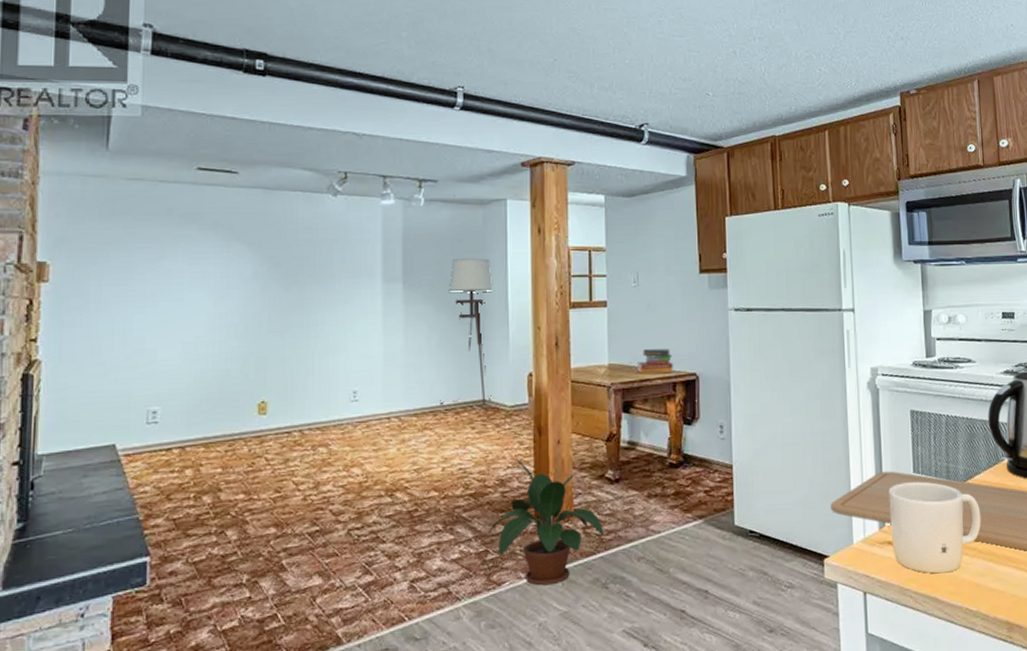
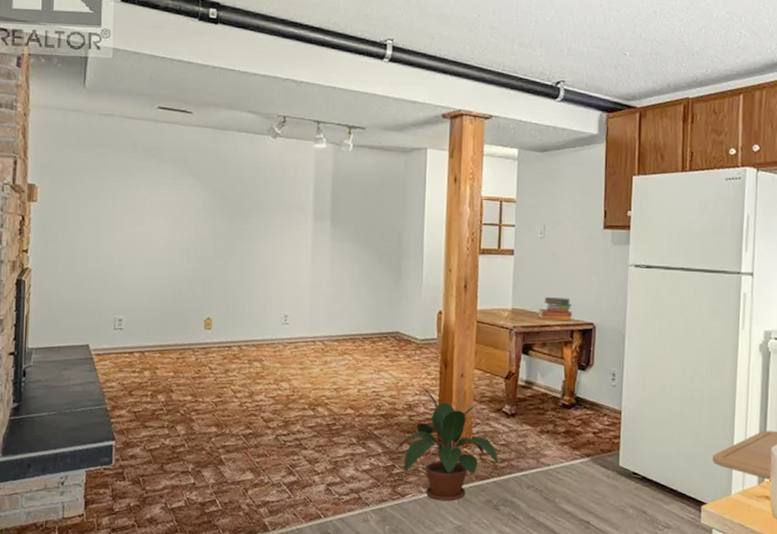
floor lamp: present [440,258,495,406] -> none [359,202,412,338]

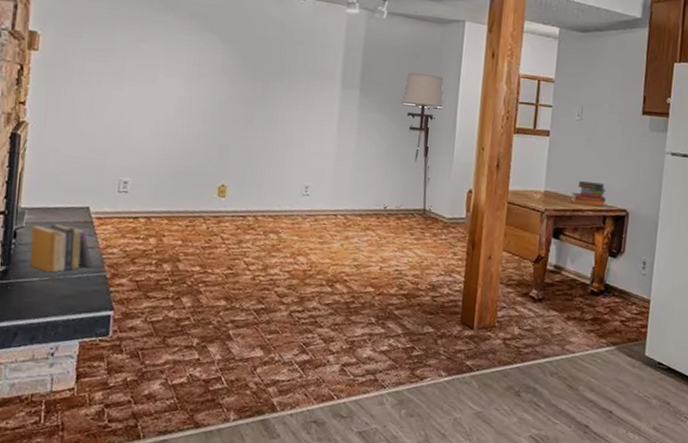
books: none [38,361,95,408] -> present [30,223,93,273]
floor lamp: none [359,202,412,338] -> present [383,73,445,216]
potted plant: present [396,387,499,501] -> none [417,267,523,386]

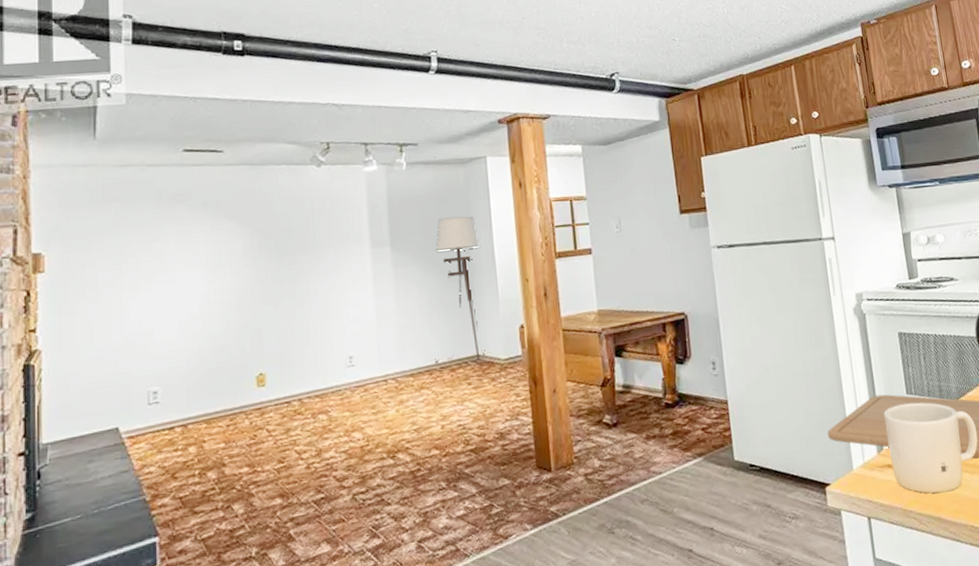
books: present [30,223,93,273] -> none [57,452,130,510]
books: present [571,181,607,207] -> none [625,290,662,317]

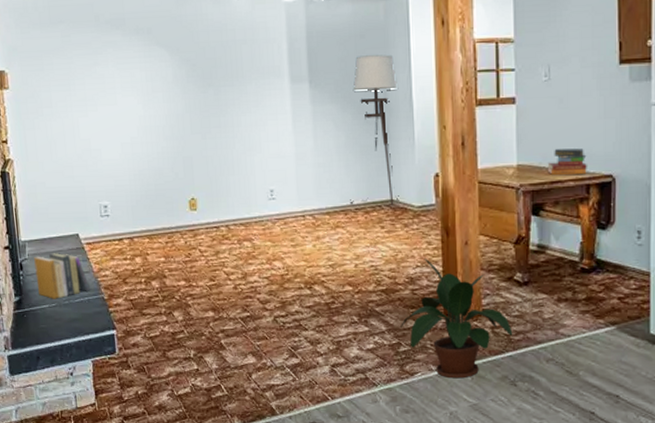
books: none [57,452,130,510] -> present [34,253,91,299]
potted plant: none [492,410,607,536] -> present [400,258,513,379]
books: none [625,290,662,317] -> present [547,148,587,176]

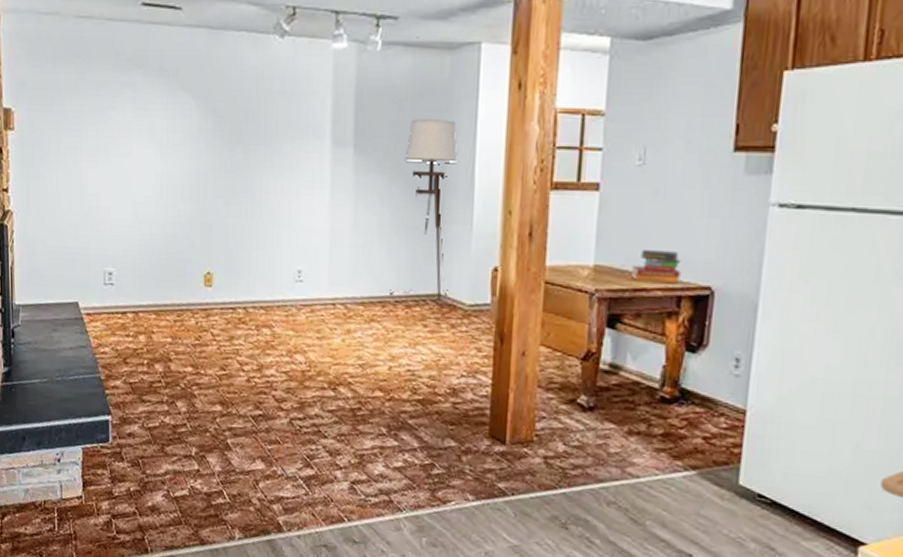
books: present [34,253,91,299] -> none [27,321,87,374]
potted plant: present [400,258,513,379] -> none [436,366,570,514]

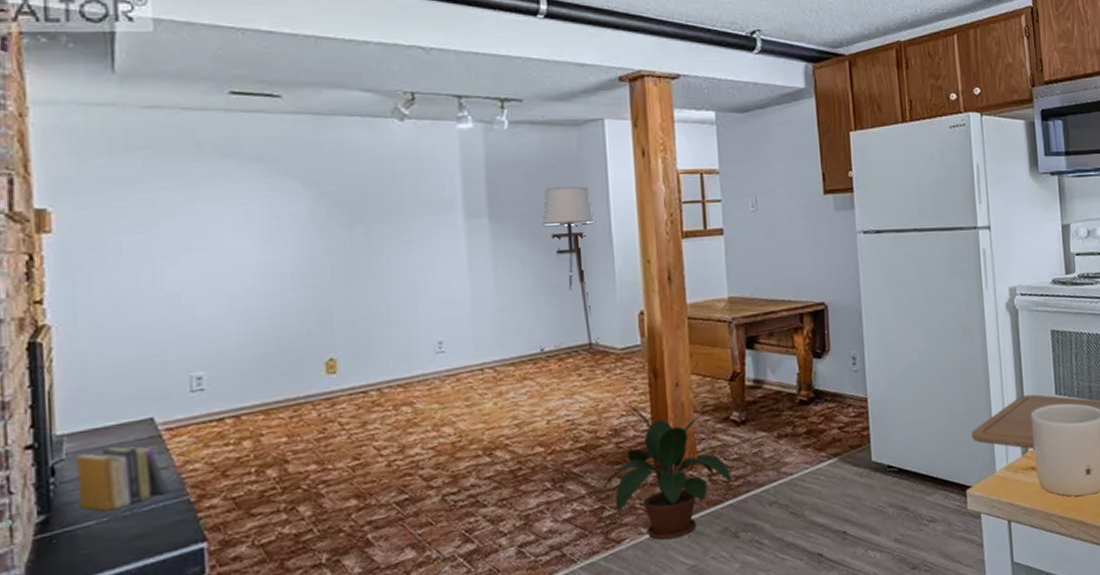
books: none [27,321,87,374] -> present [76,446,169,512]
potted plant: none [436,366,570,514] -> present [604,405,732,540]
books: present [630,250,682,284] -> none [759,277,800,306]

